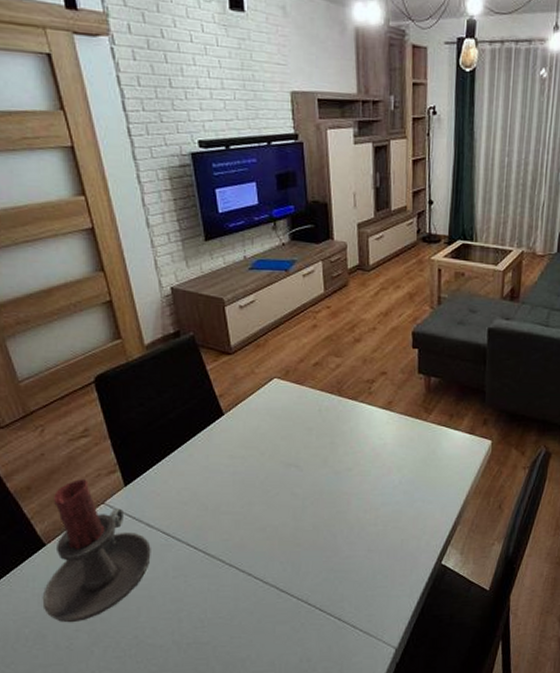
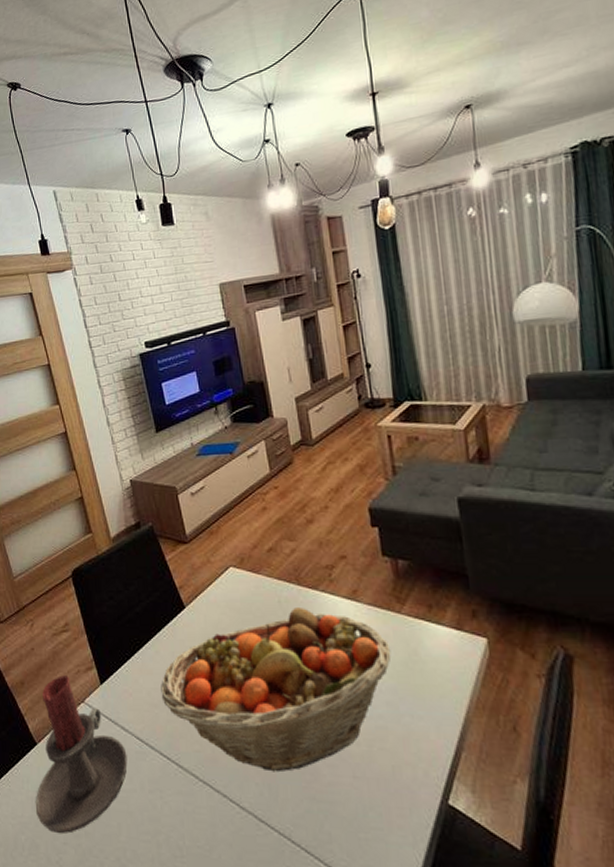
fruit basket: none [192,416,414,552] -> present [161,608,391,773]

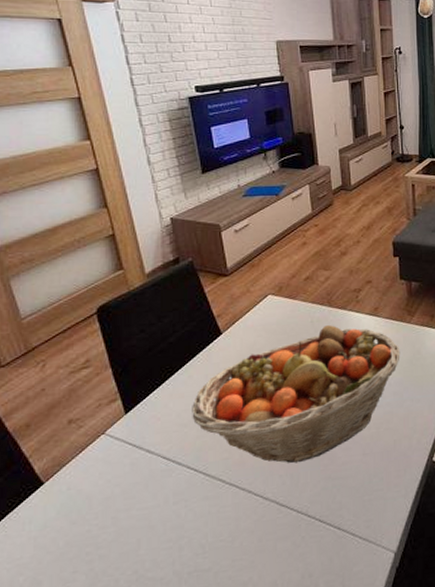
candle holder: present [35,675,128,834] -> none [38,411,151,565]

